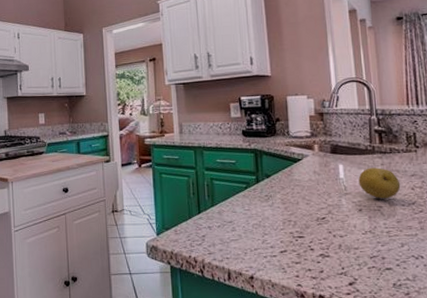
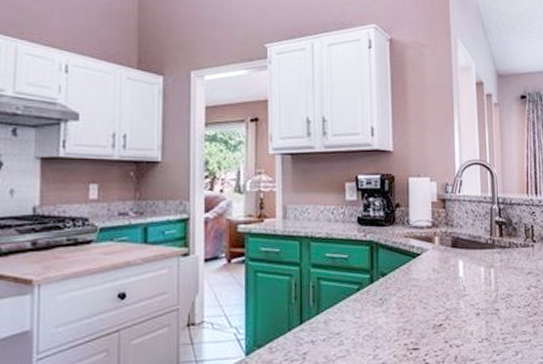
fruit: present [358,168,401,199] -> none [477,264,518,301]

